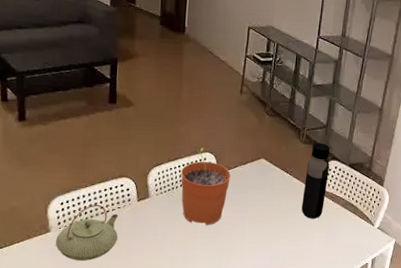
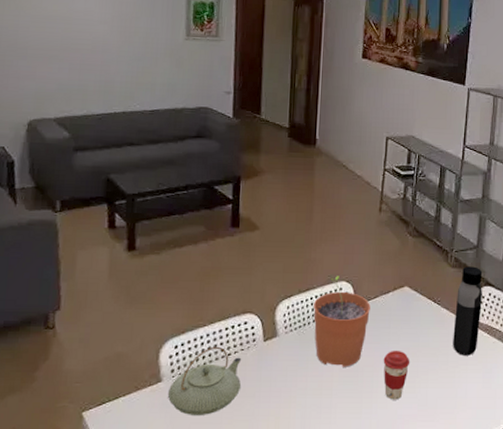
coffee cup: none [240,212,264,254] -> present [383,350,410,400]

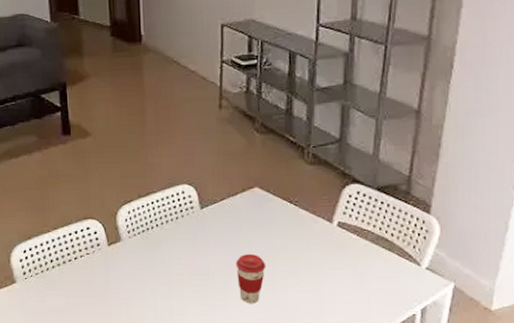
teapot: present [167,346,242,415] -> none [22,251,90,314]
plant pot: present [313,276,370,367] -> none [156,179,217,271]
water bottle: present [453,266,483,356] -> none [315,162,350,259]

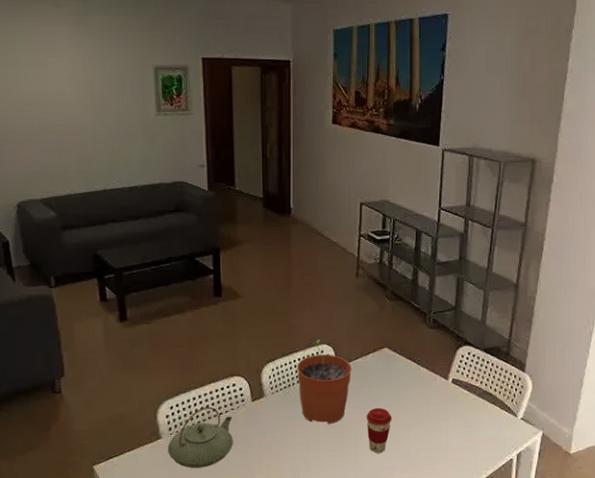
teapot: none [22,251,90,314] -> present [167,406,233,468]
plant pot: none [156,179,217,271] -> present [297,339,352,424]

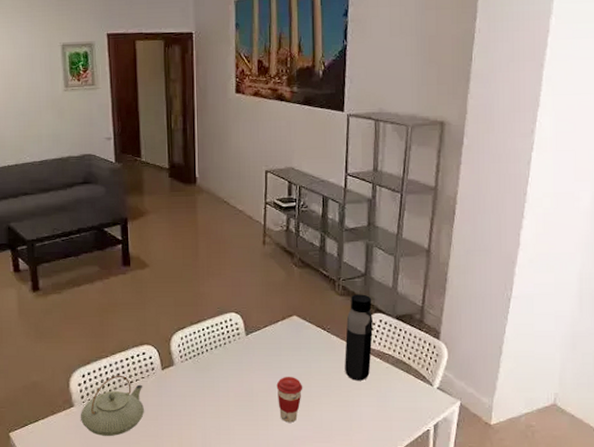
plant pot: present [297,339,352,424] -> none [206,308,261,393]
water bottle: none [433,327,463,412] -> present [344,294,374,381]

